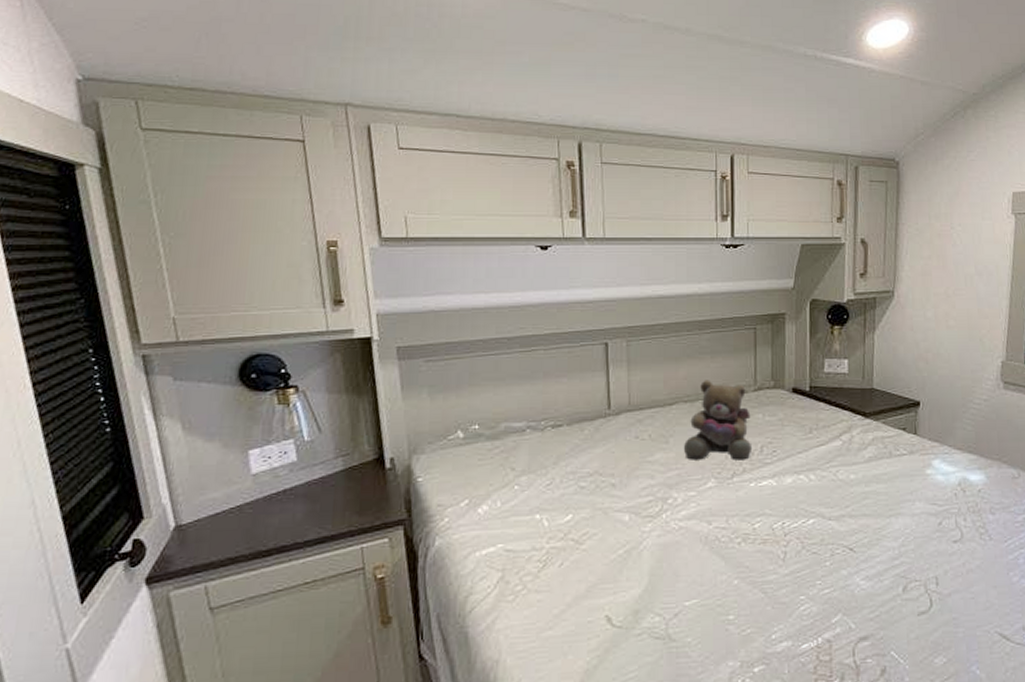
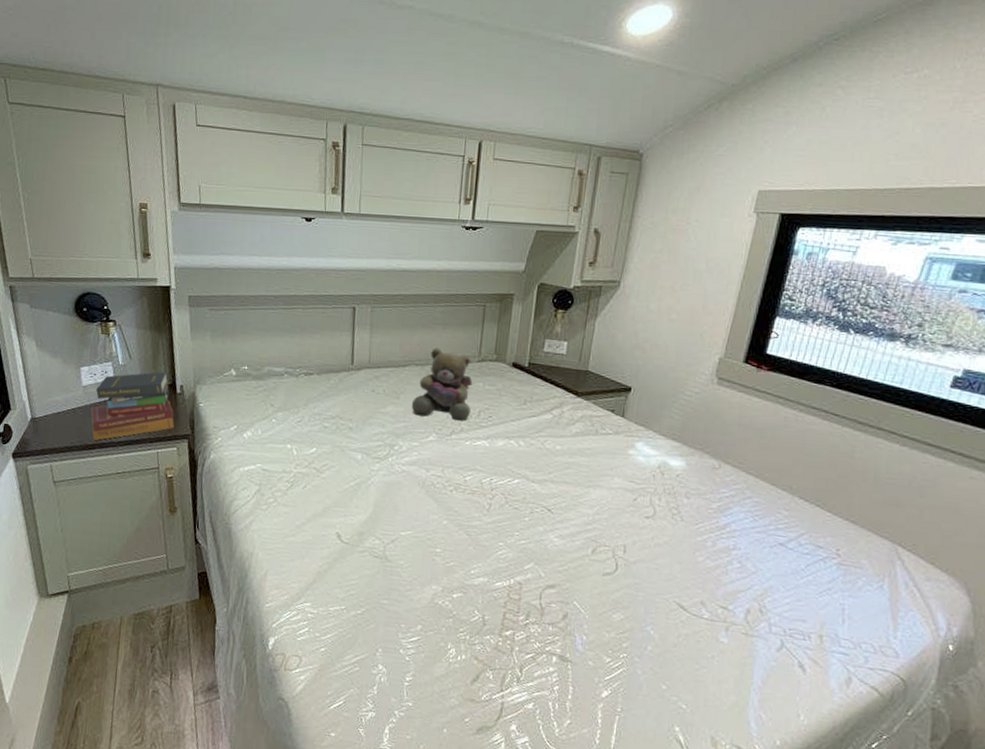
books: none [265,443,384,544] -> present [91,371,174,440]

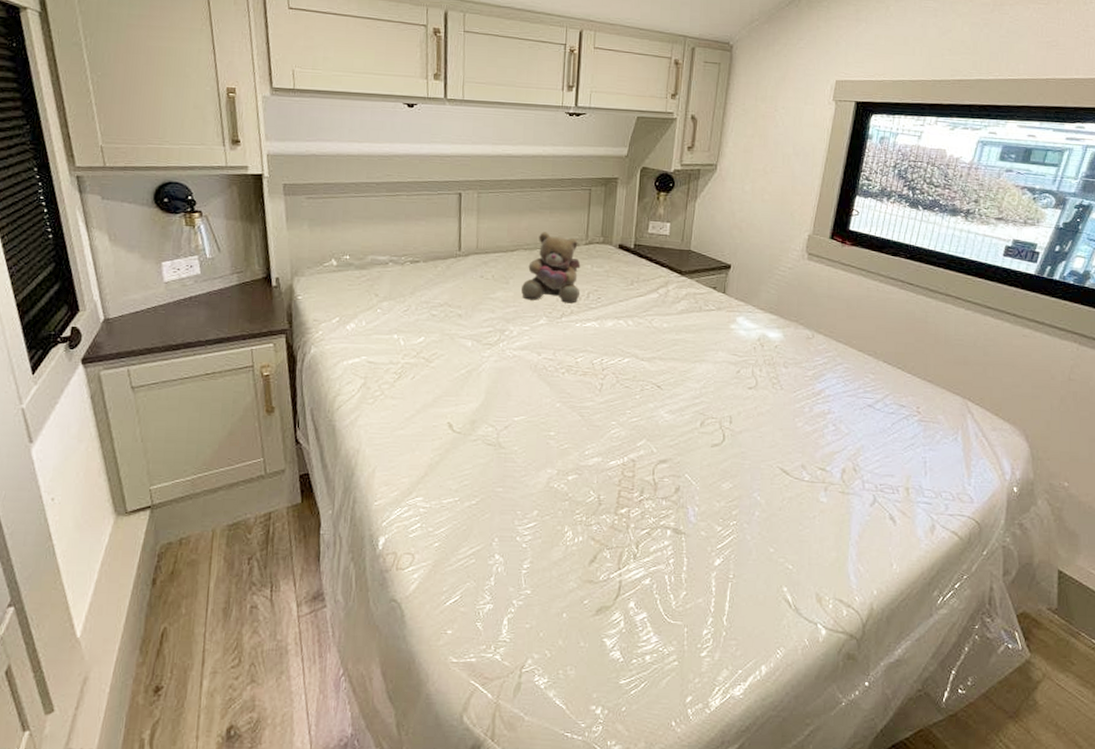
books: present [91,371,174,440] -> none [174,264,270,340]

